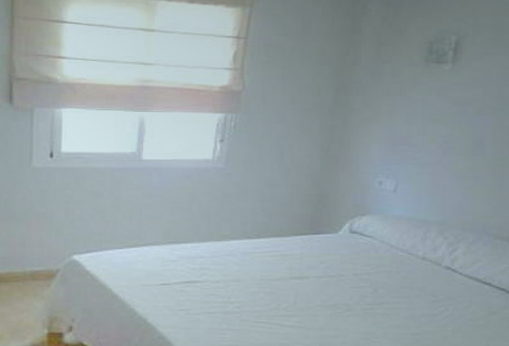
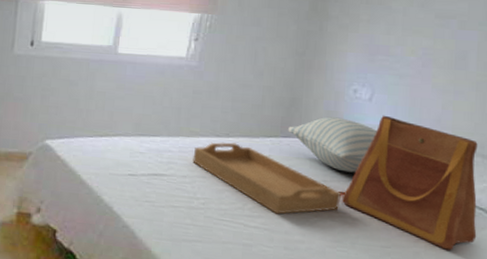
serving tray: none [225,243,371,311] -> present [192,142,341,215]
pillow: none [318,210,403,264] -> present [288,116,378,173]
tote bag: none [373,205,499,332] -> present [342,115,478,251]

